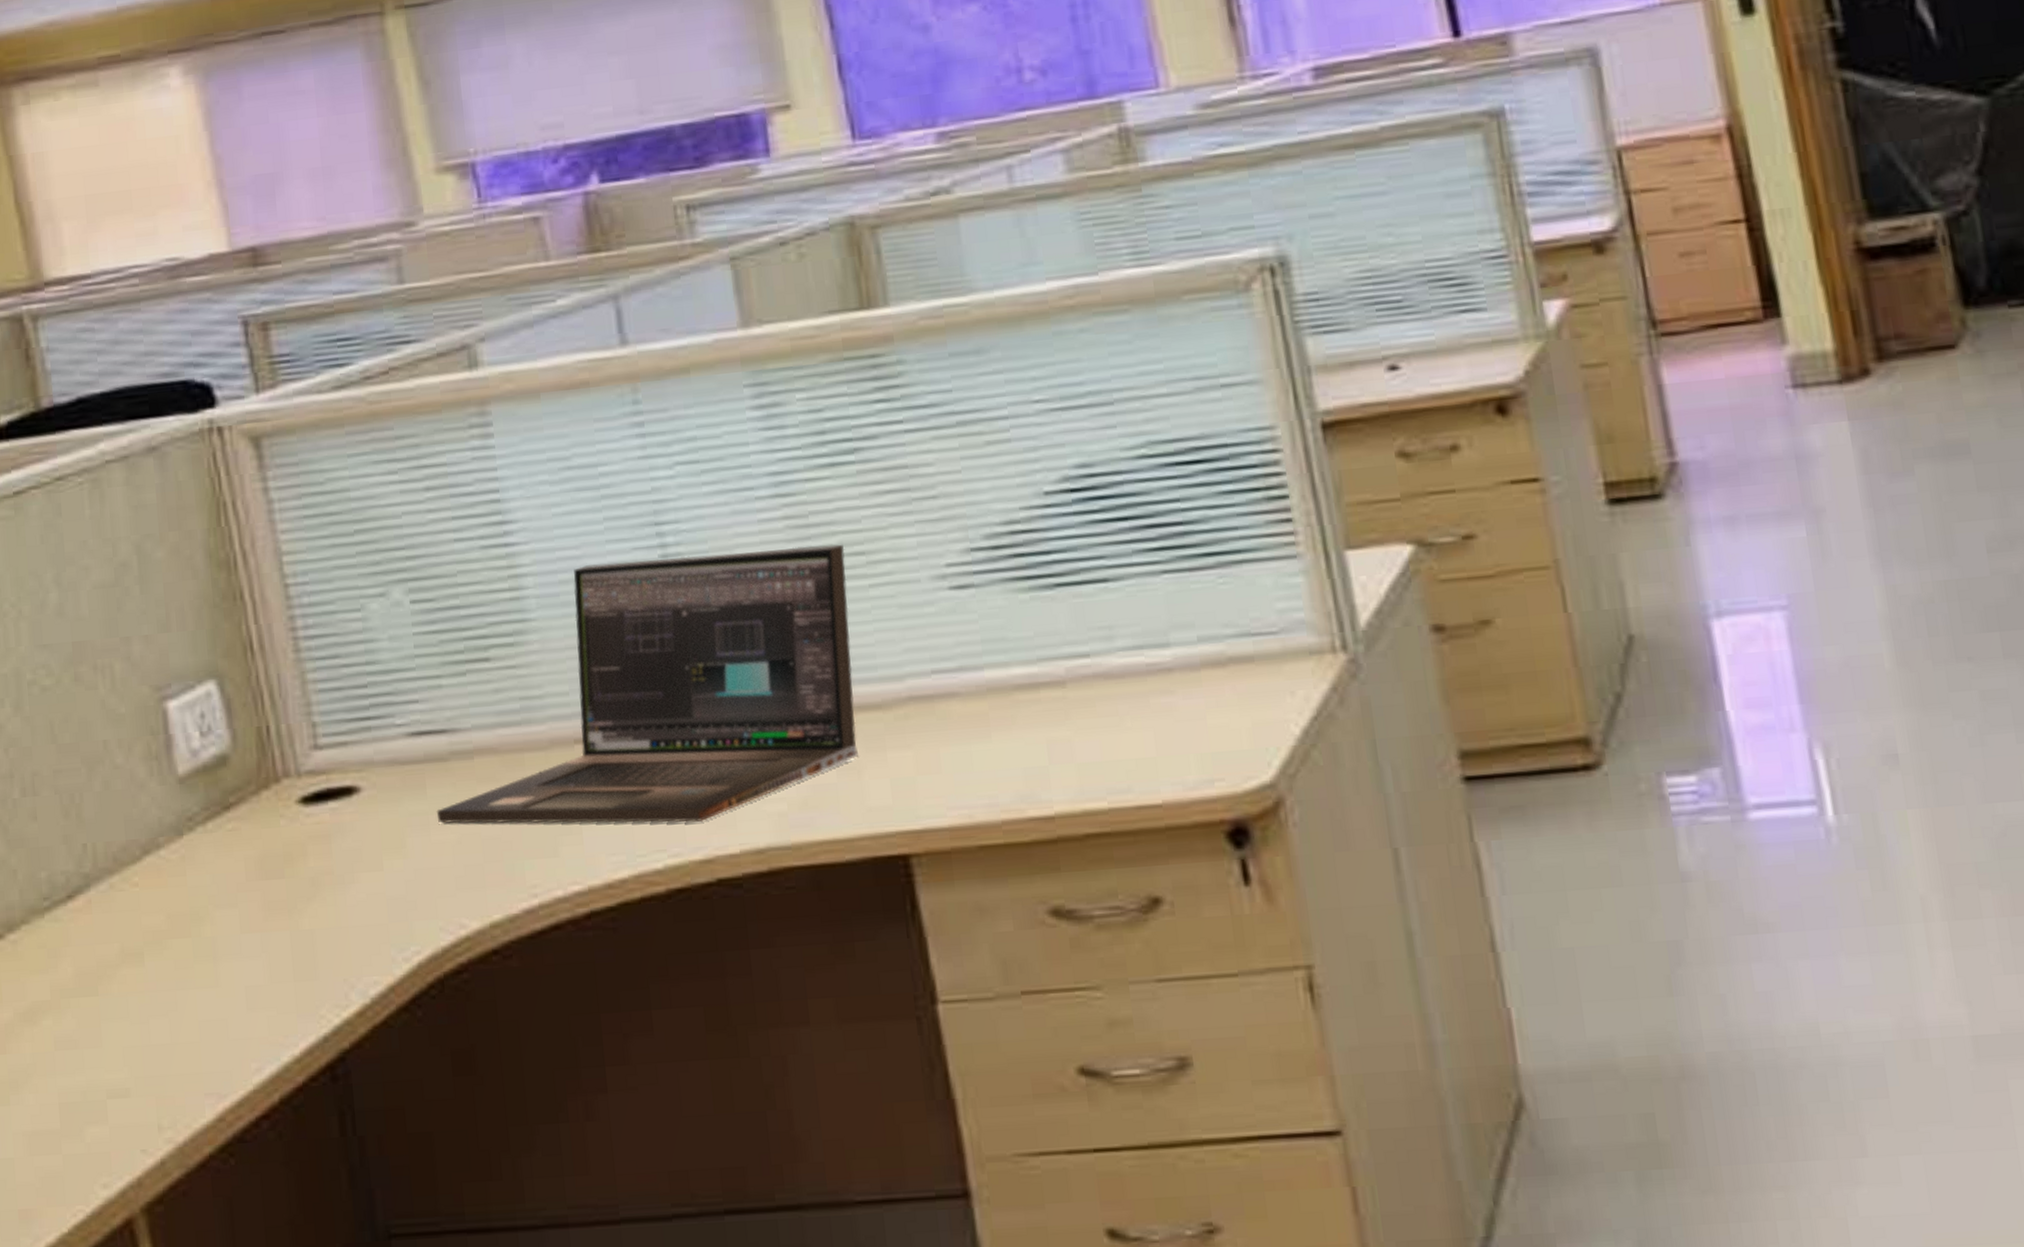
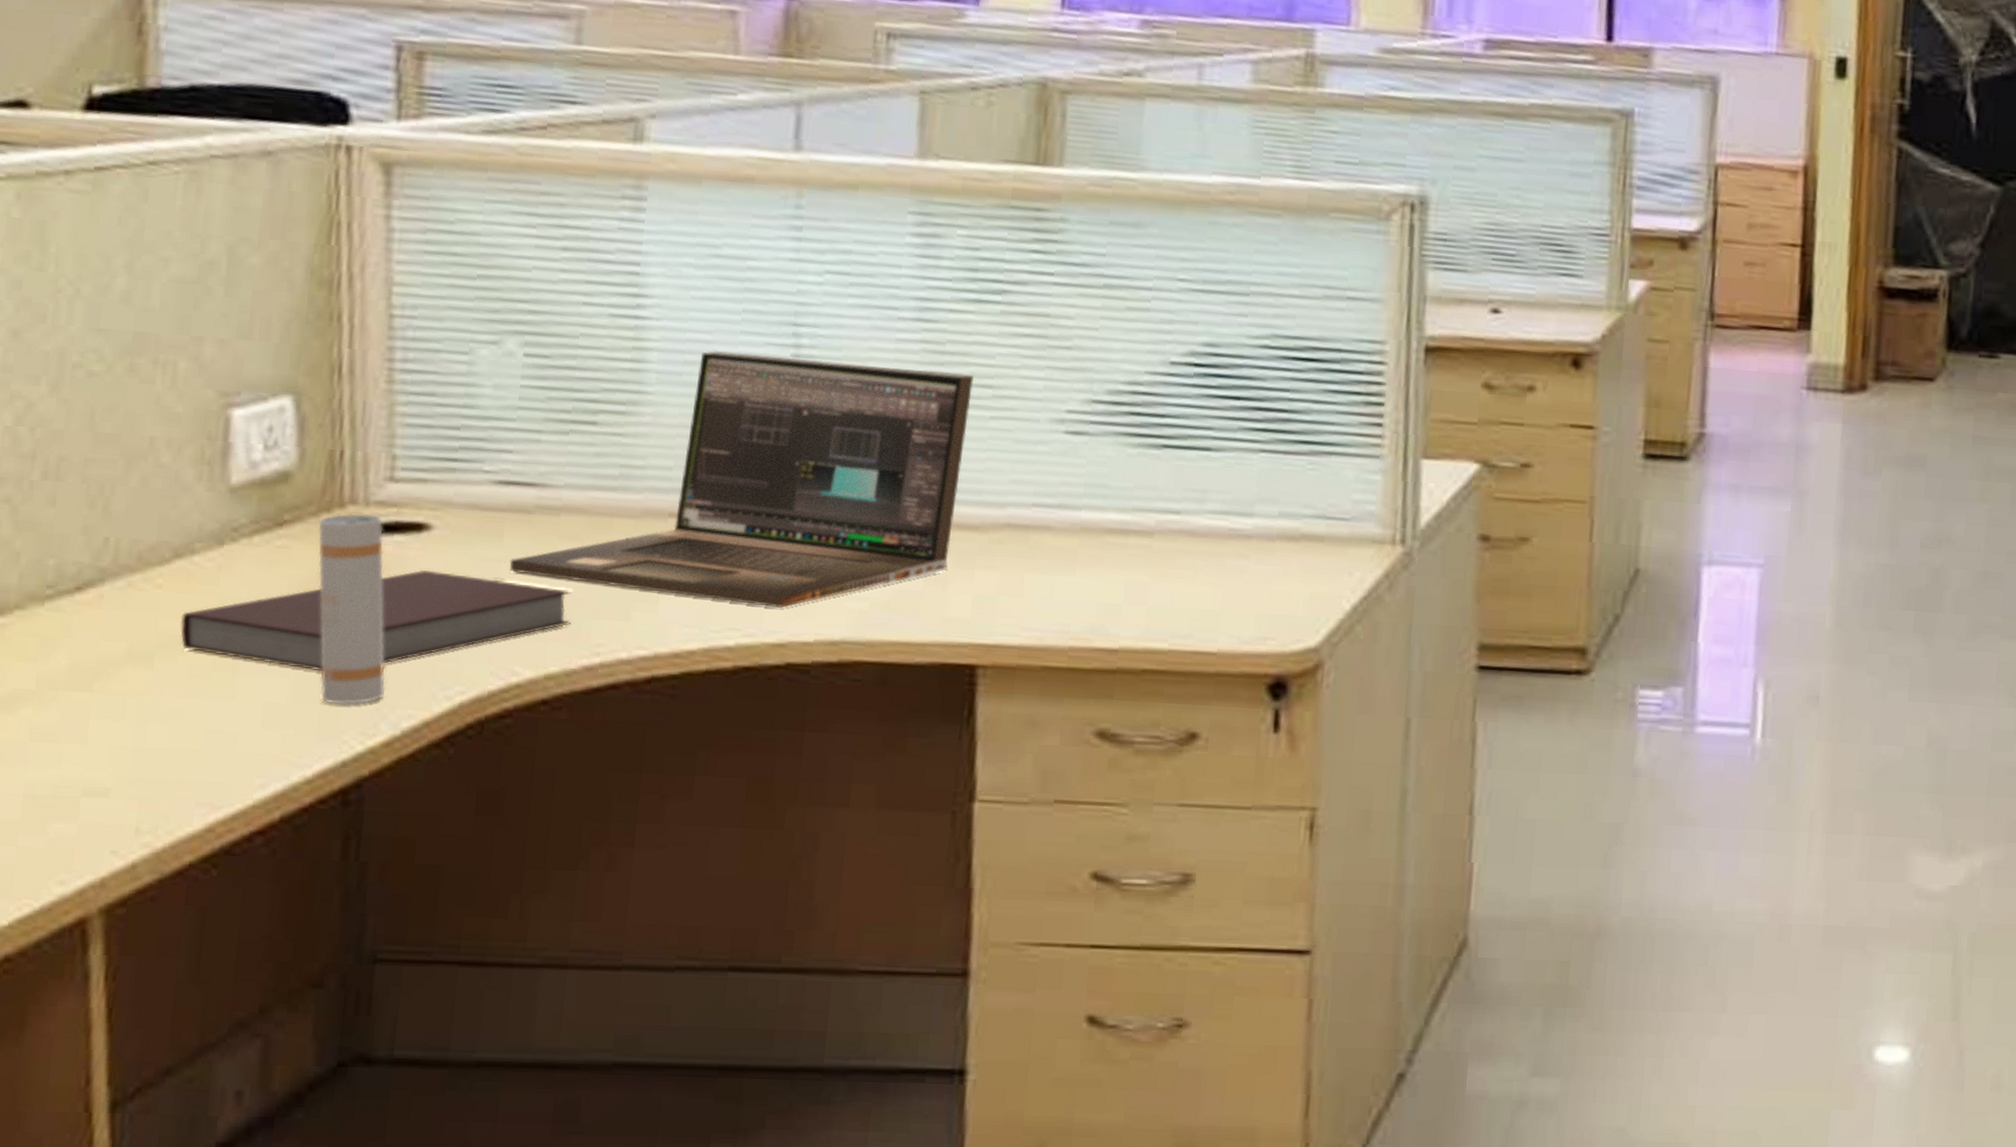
notebook: none [159,832,505,948] -> present [180,569,572,671]
beverage can: none [260,785,350,981] -> present [318,513,386,705]

